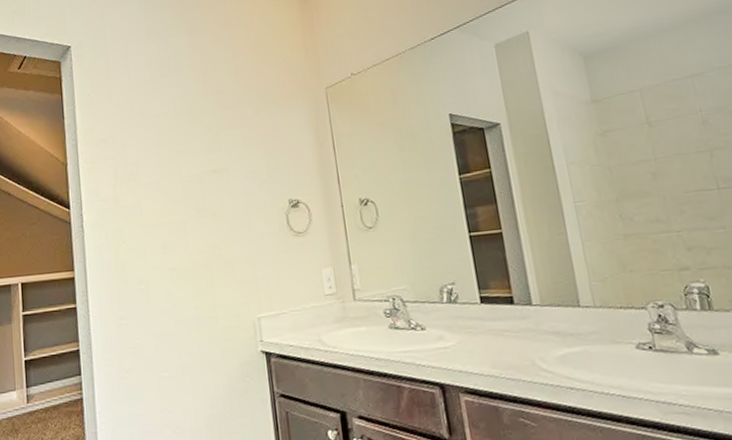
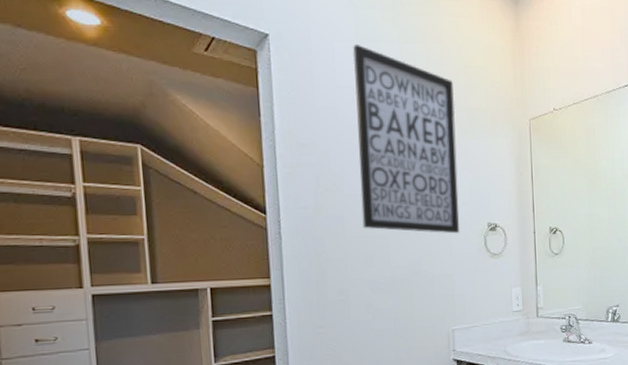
wall art: none [144,41,259,216] -> present [352,43,460,234]

